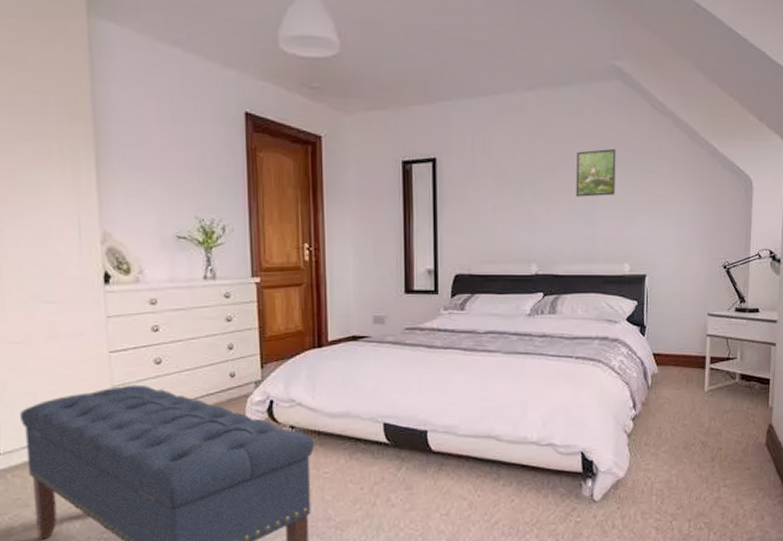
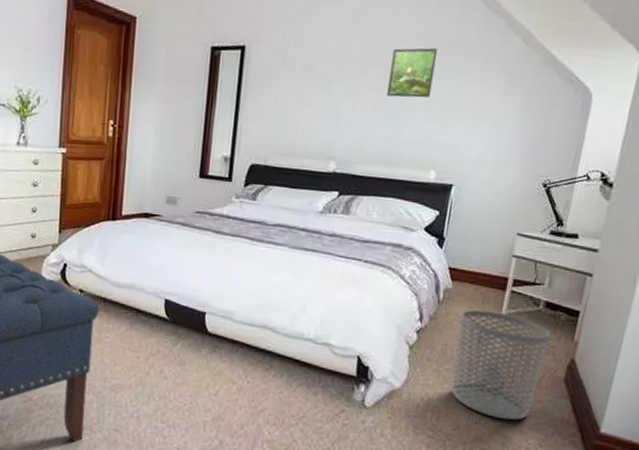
waste bin: none [670,390,748,491] -> present [452,309,550,420]

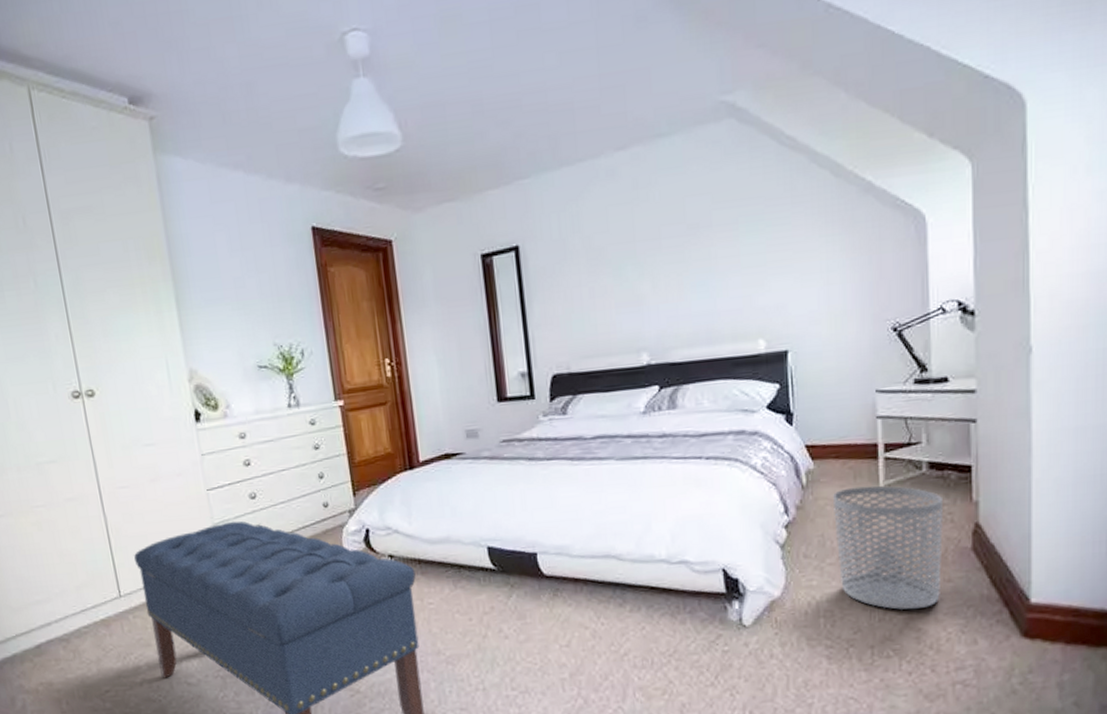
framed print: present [386,47,438,98] -> none [686,202,739,267]

